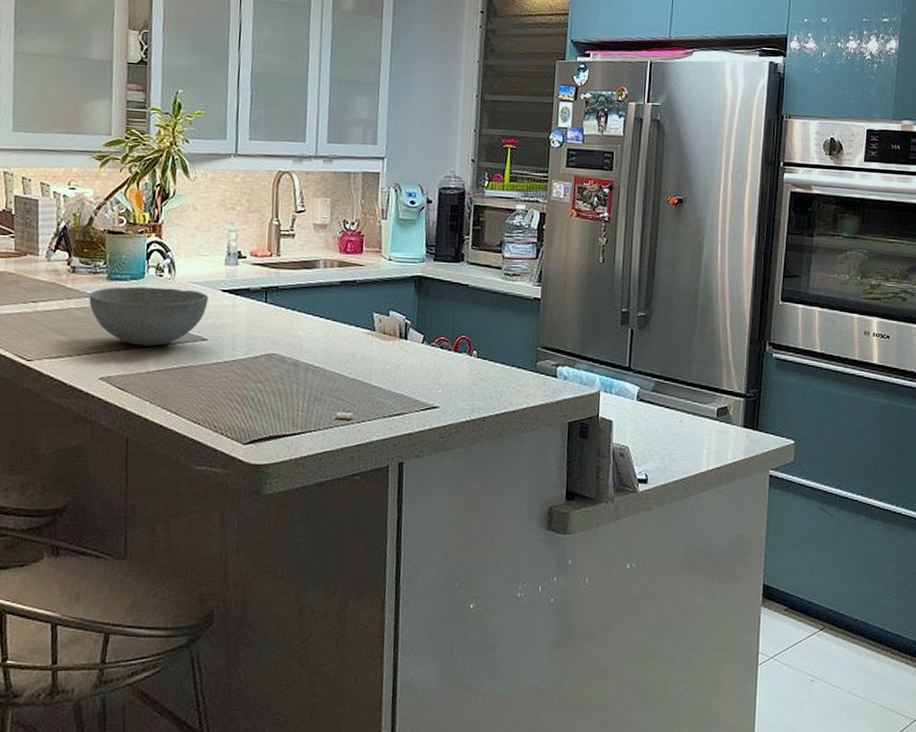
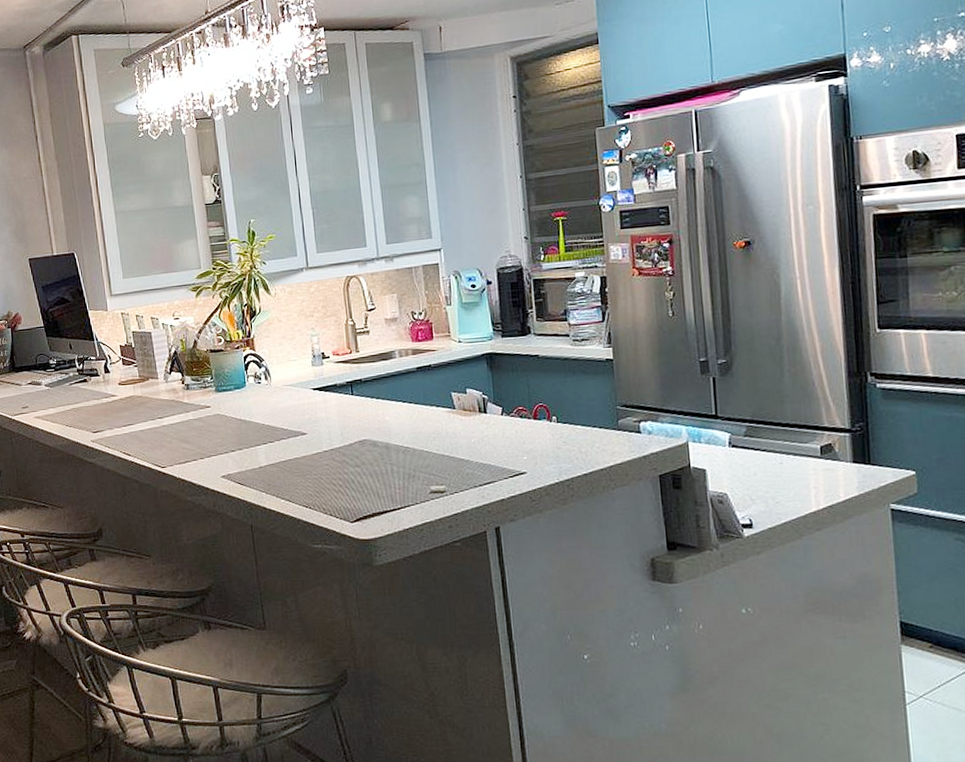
bowl: present [89,286,208,347] -> none [203,392,302,446]

